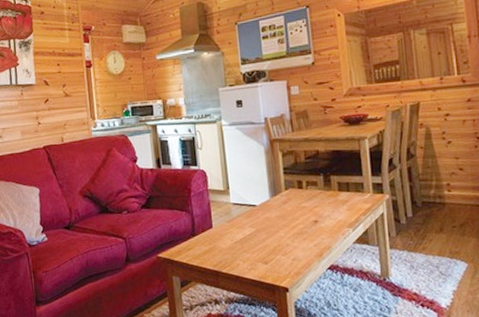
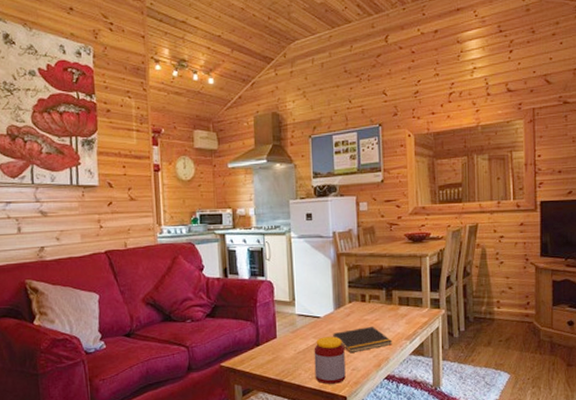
jar: none [251,225,286,275] -> present [314,336,346,384]
notepad: none [270,213,334,242] -> present [333,326,393,353]

